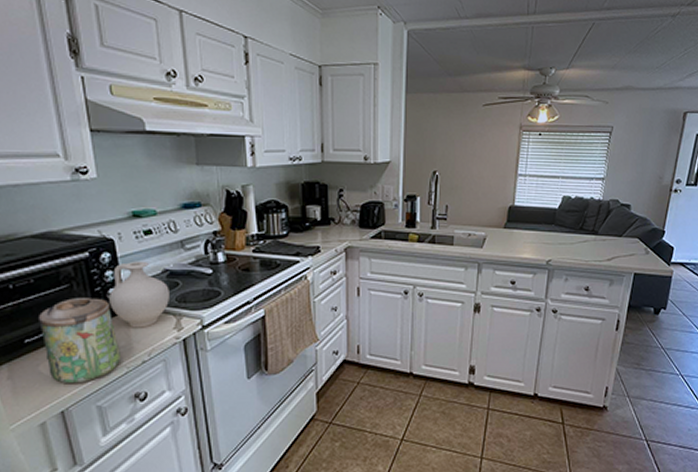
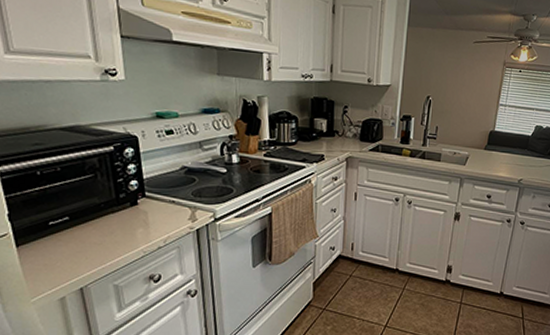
canister: present [37,296,120,384] -> none [62,186,138,264]
ceramic jug: present [109,261,169,328] -> none [130,157,186,217]

